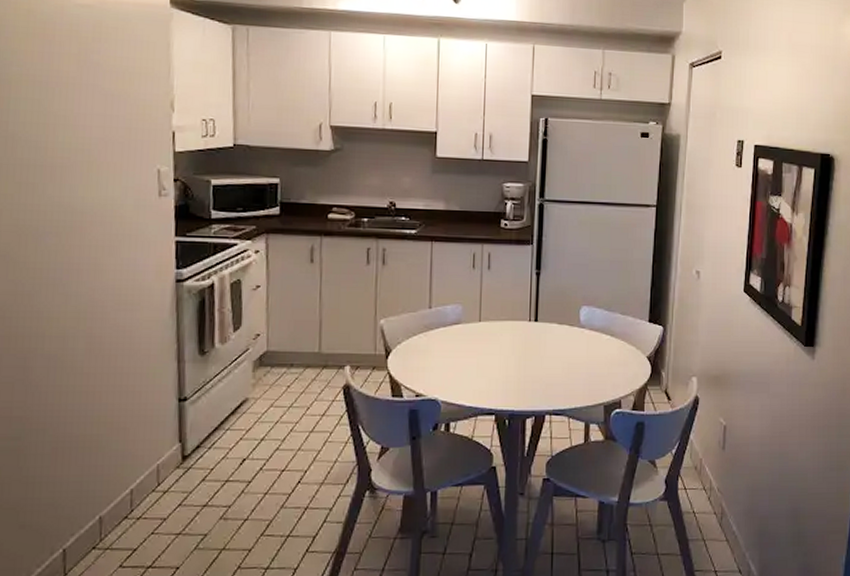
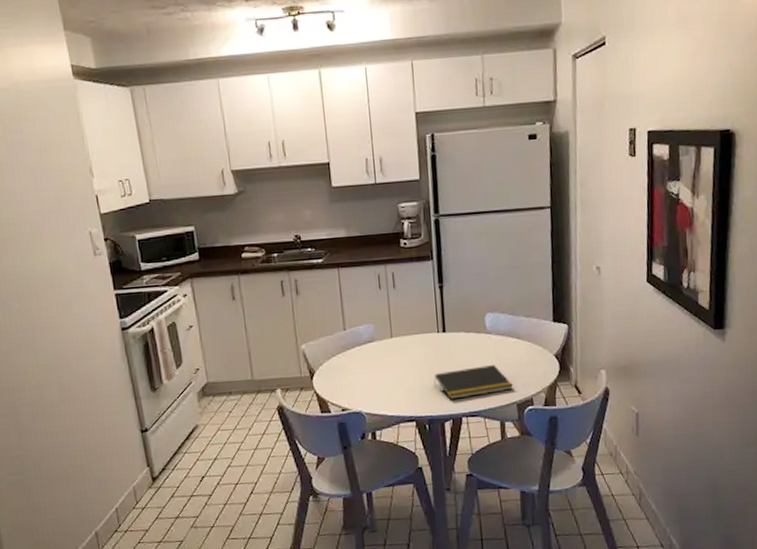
notepad: none [519,361,602,395] -> present [434,365,513,400]

